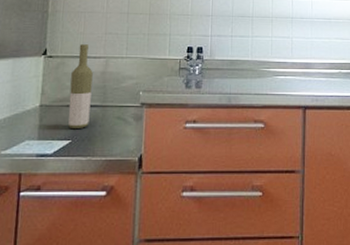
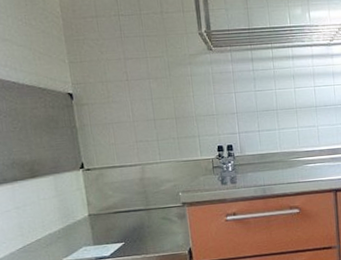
bottle: present [68,44,93,128] -> none [111,154,137,232]

